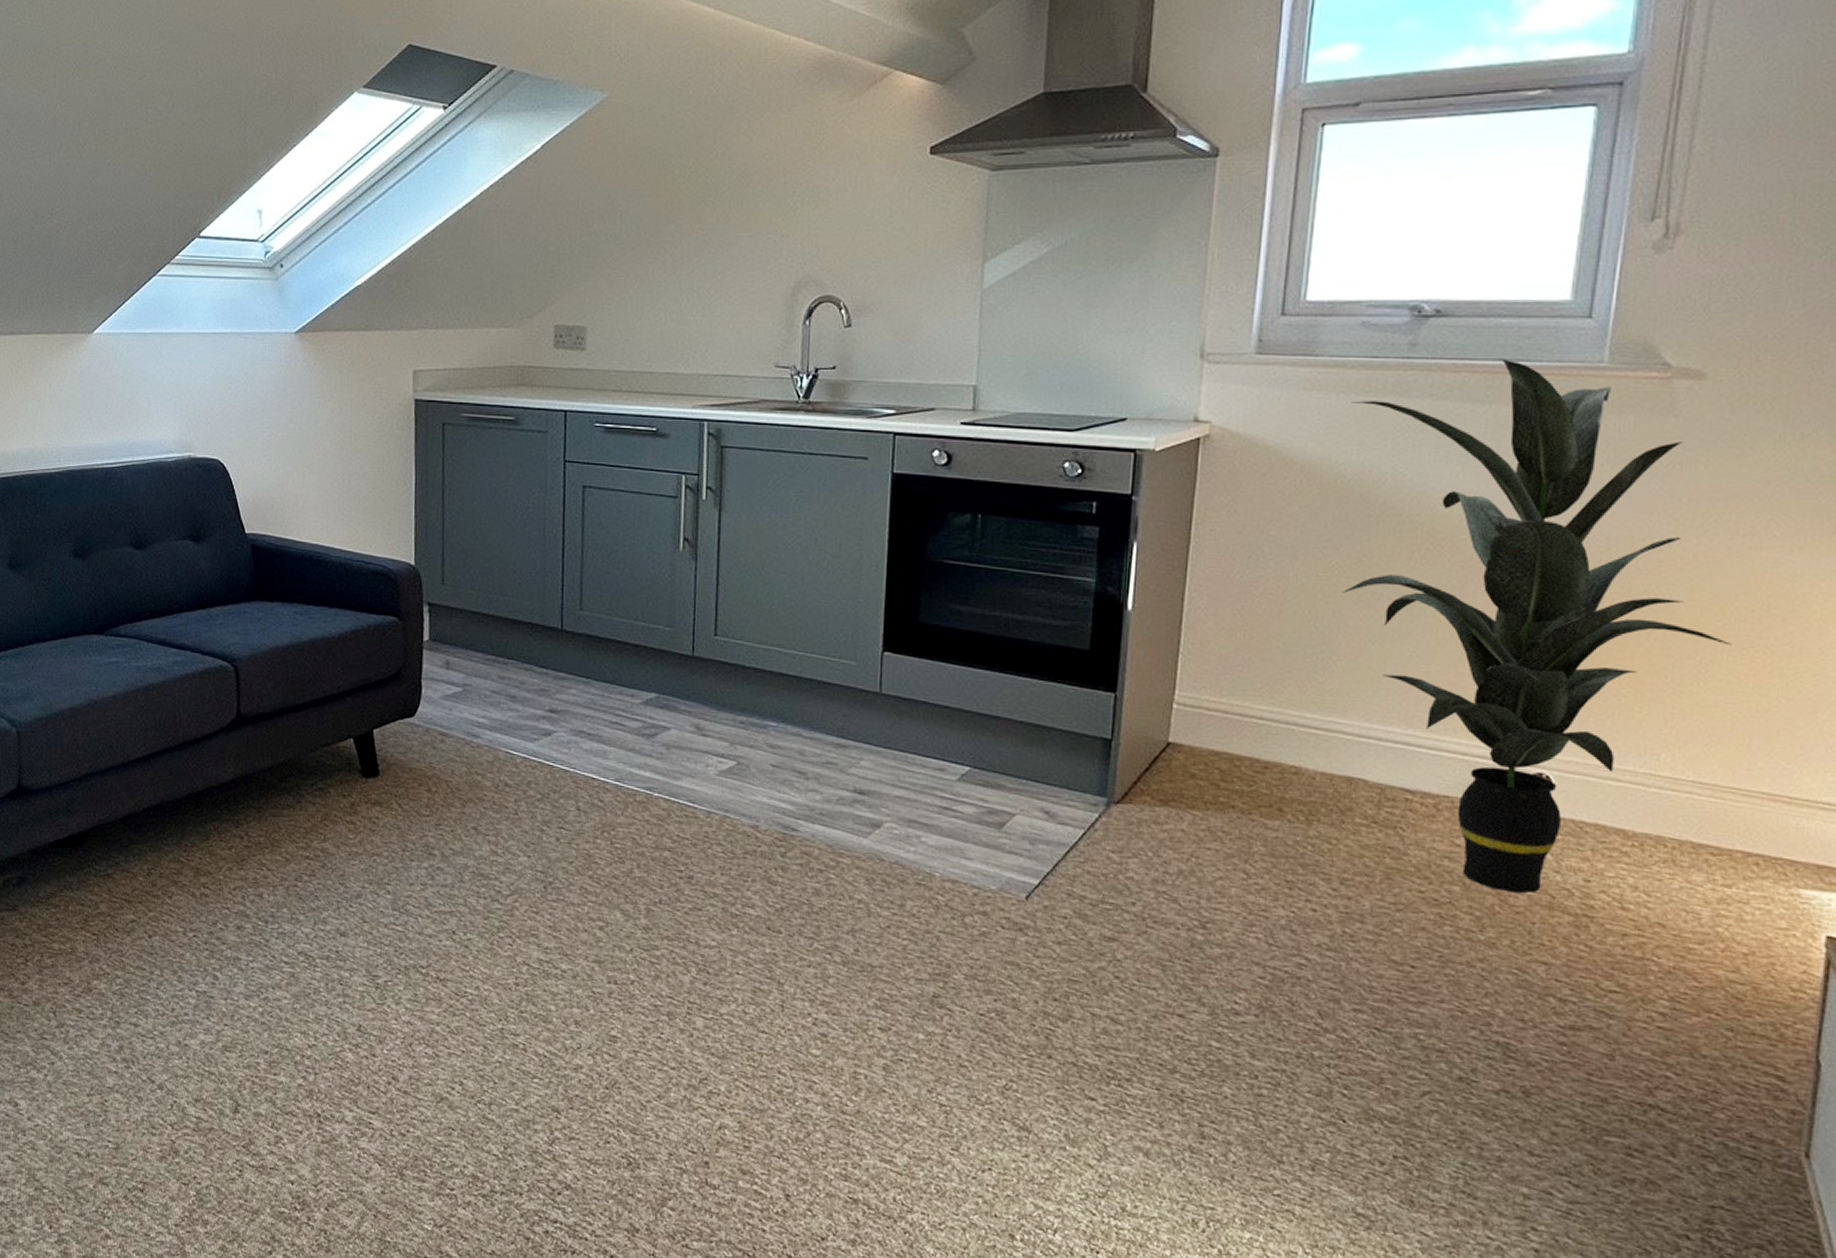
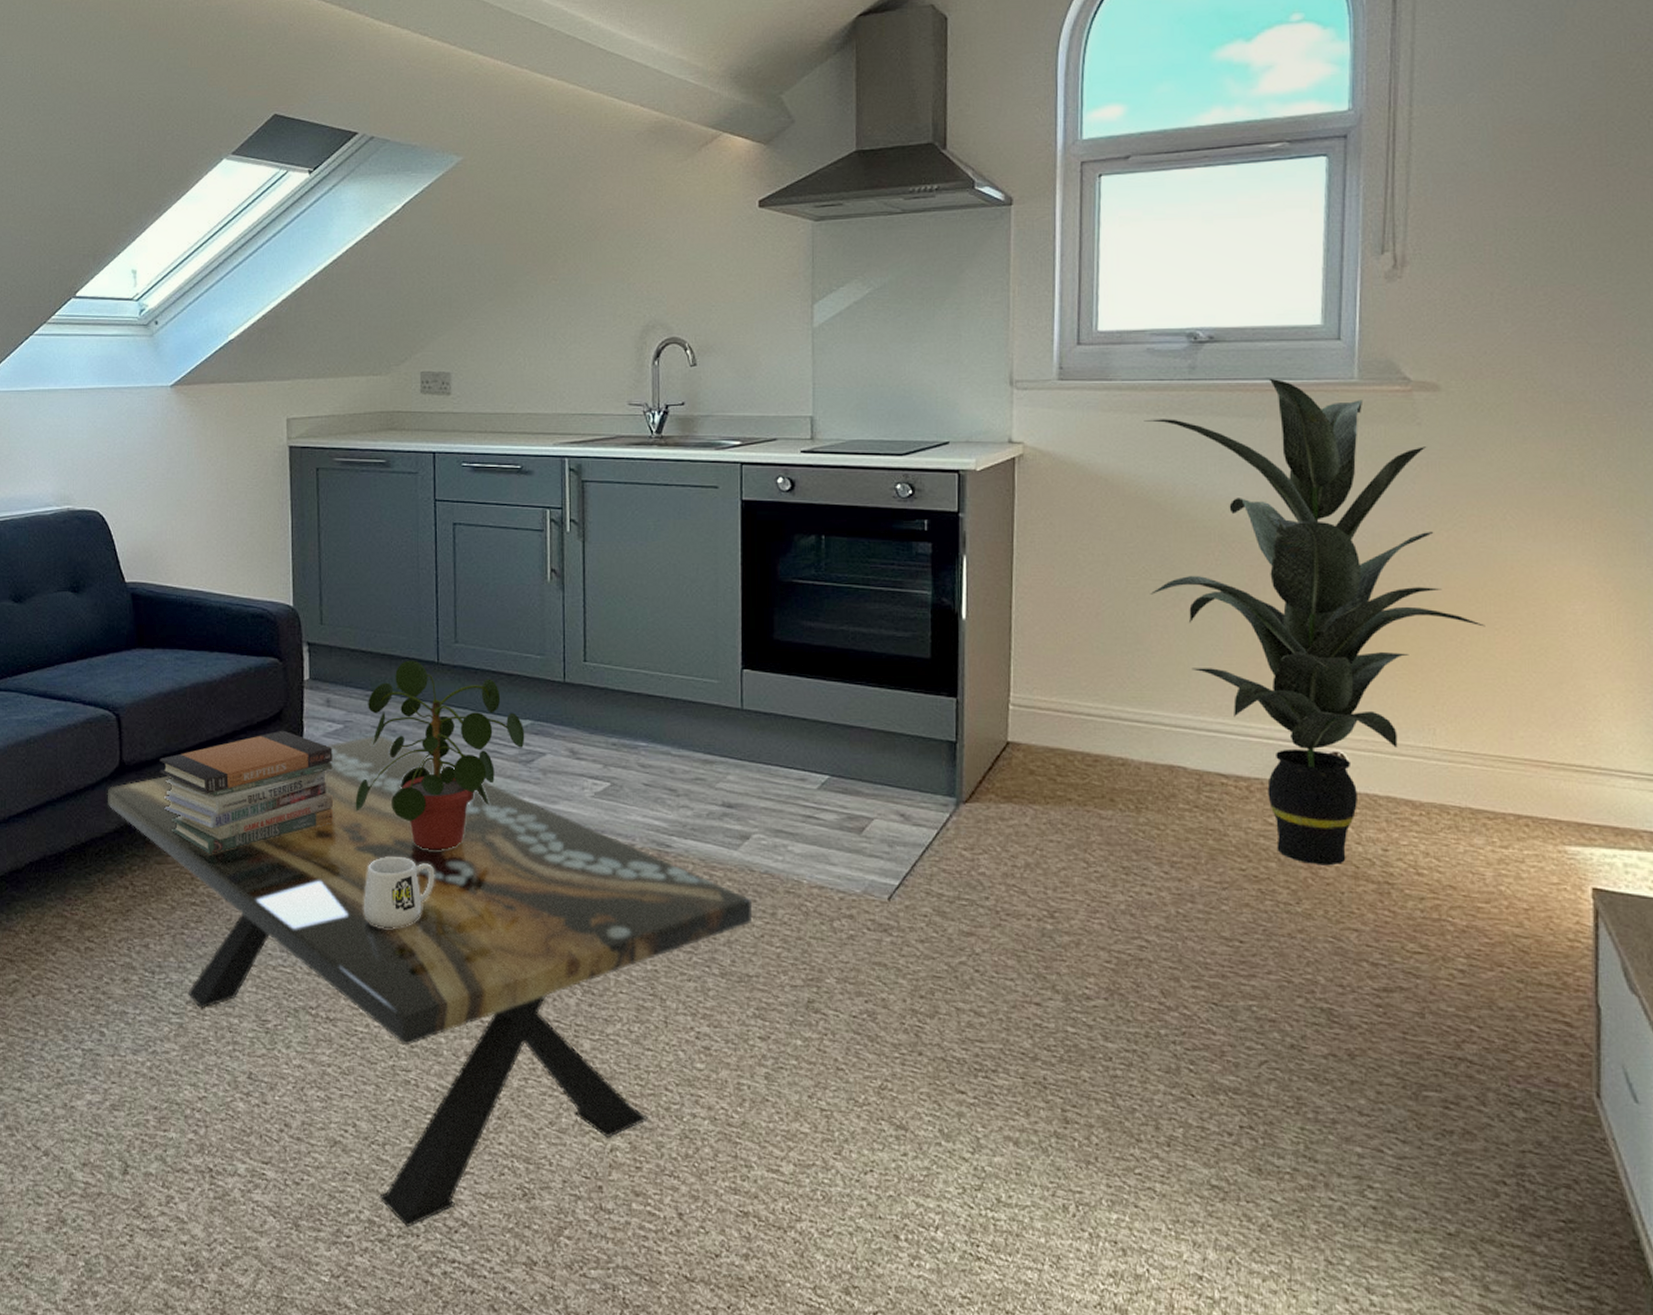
coffee table: none [224,700,879,1186] -> present [107,736,752,1228]
book stack: none [276,690,452,810] -> present [159,730,334,854]
potted plant: none [471,625,649,820] -> present [355,660,525,850]
mug: none [476,822,551,895] -> present [363,855,435,929]

